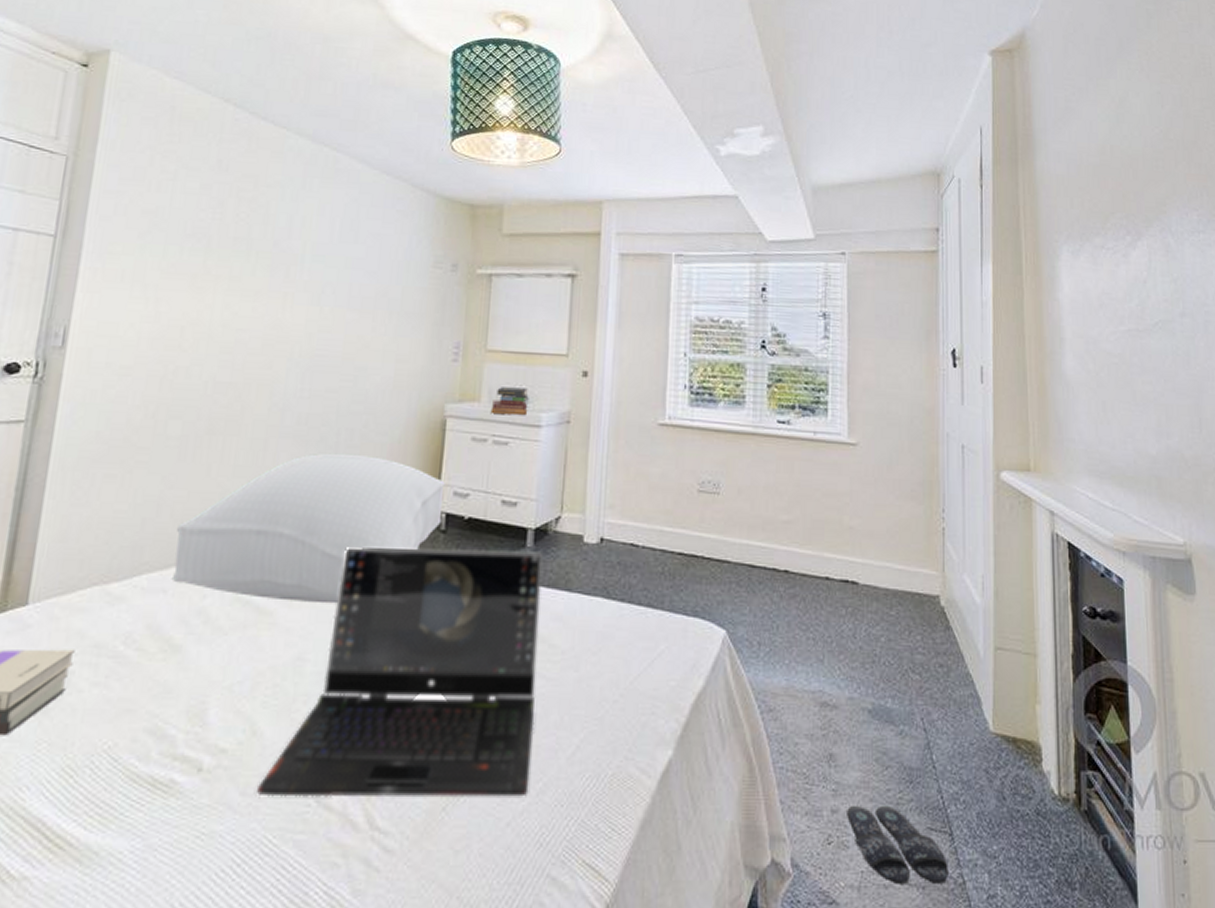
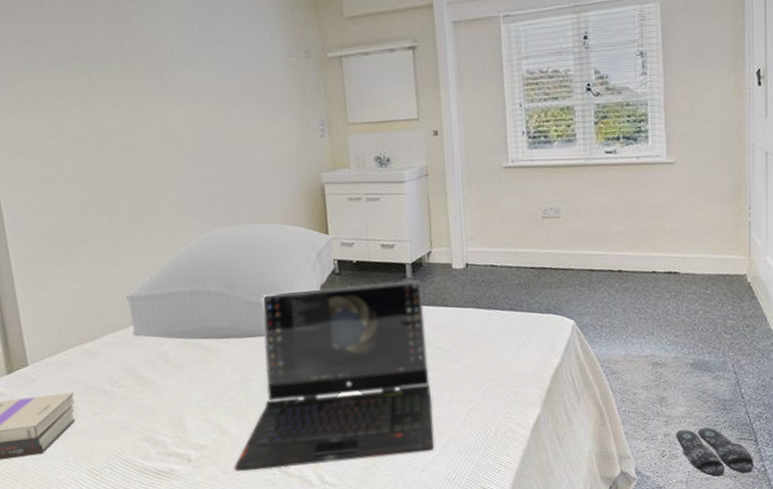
books: present [492,387,528,415] -> none [360,151,390,177]

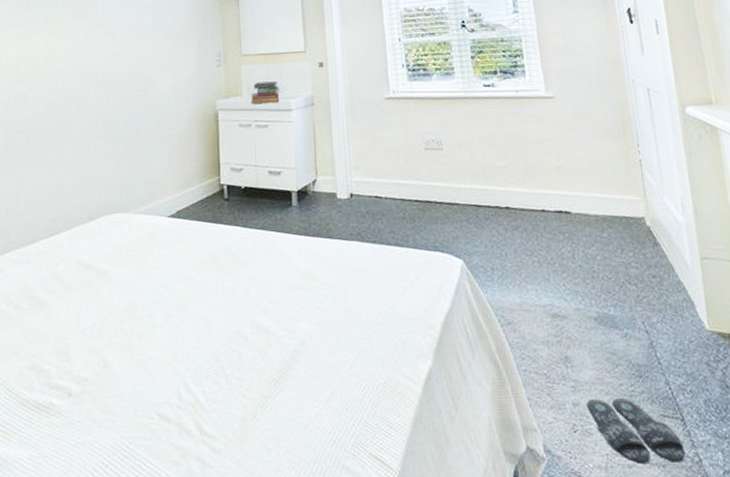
cushion: present [126,223,335,340] -> none [32,146,225,263]
laptop computer: present [234,280,435,472] -> none [113,209,319,413]
books: none [360,151,390,177] -> present [252,81,279,105]

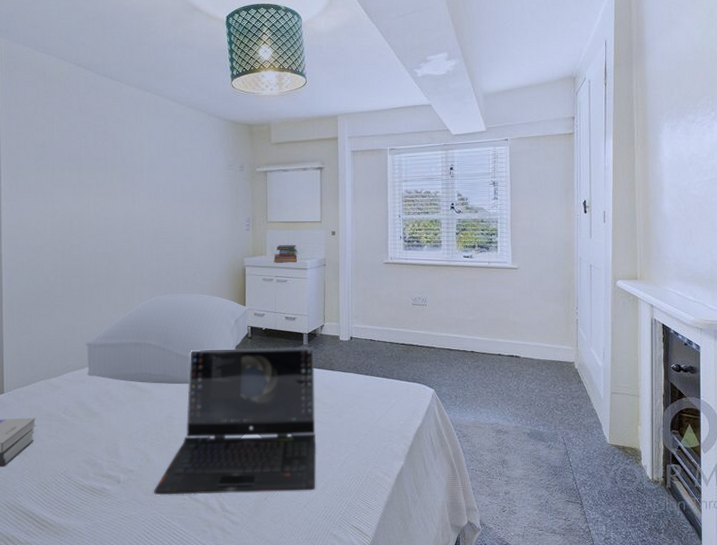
cushion: none [32,146,225,263] -> present [86,293,249,385]
laptop computer: none [113,209,319,413] -> present [154,347,317,496]
slippers: present [586,398,685,464] -> none [515,489,580,533]

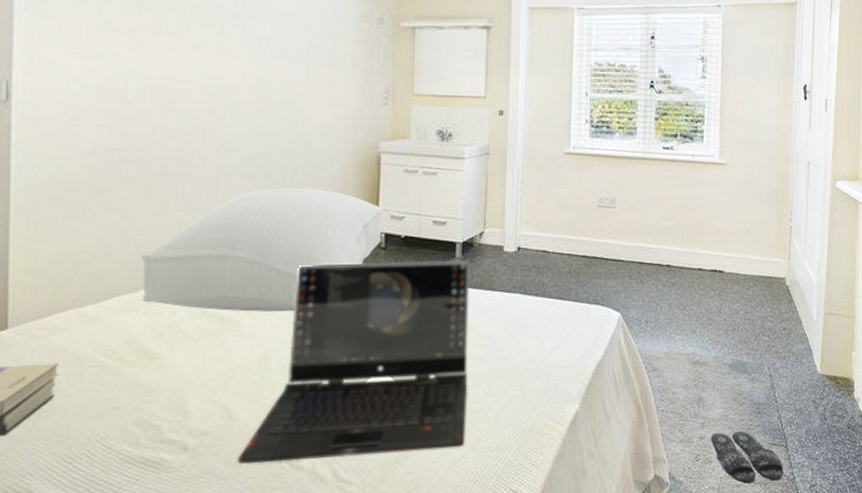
books: present [274,245,297,263] -> none [421,126,452,150]
slippers: none [515,489,580,533] -> present [711,431,783,483]

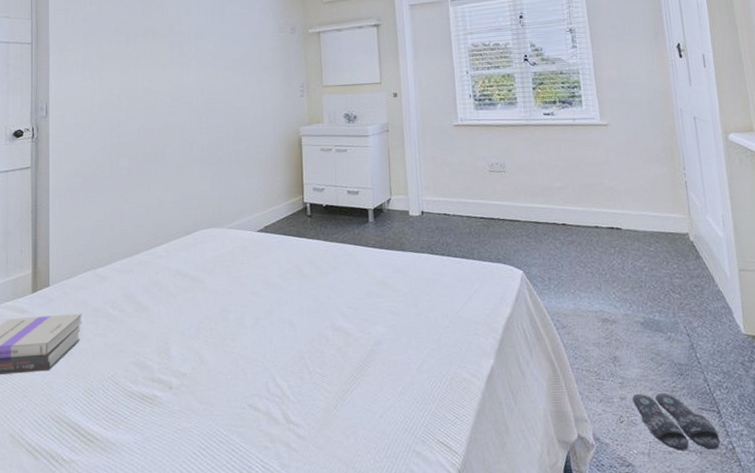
cushion: present [141,187,383,312] -> none [134,168,308,272]
laptop computer: present [238,261,470,465] -> none [209,225,393,404]

